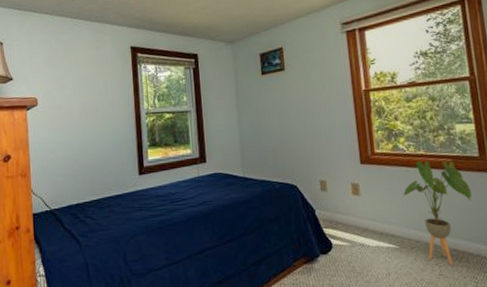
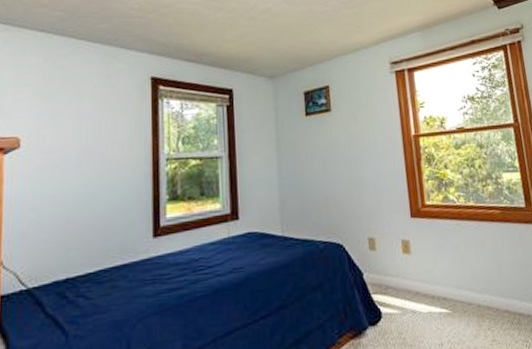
house plant: present [402,161,473,265] -> none [453,212,522,328]

